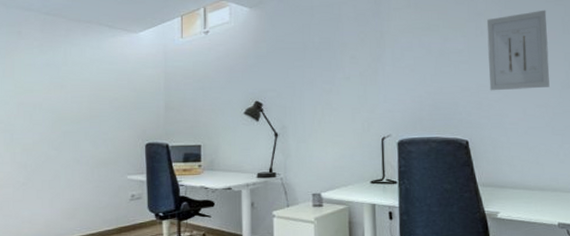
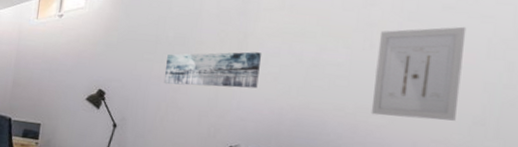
wall art: none [316,48,399,88] -> present [163,52,262,89]

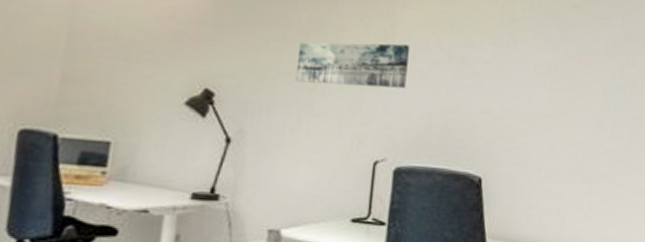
wall art: present [371,26,467,121] -> none [515,27,590,123]

